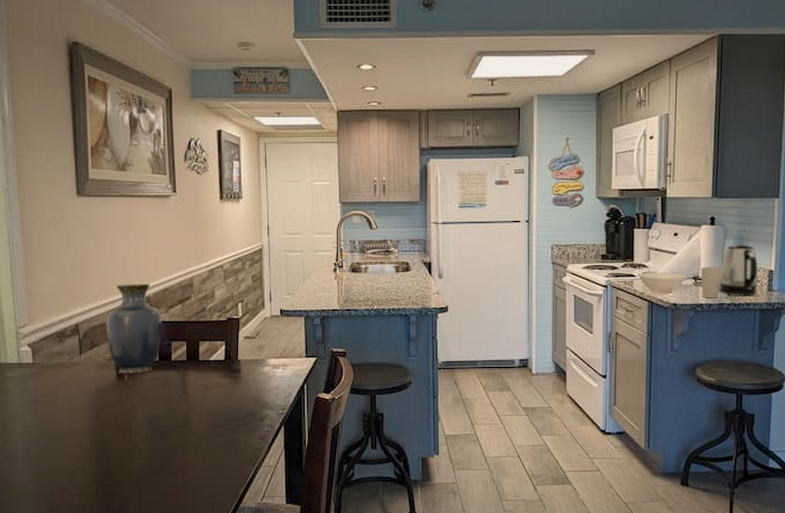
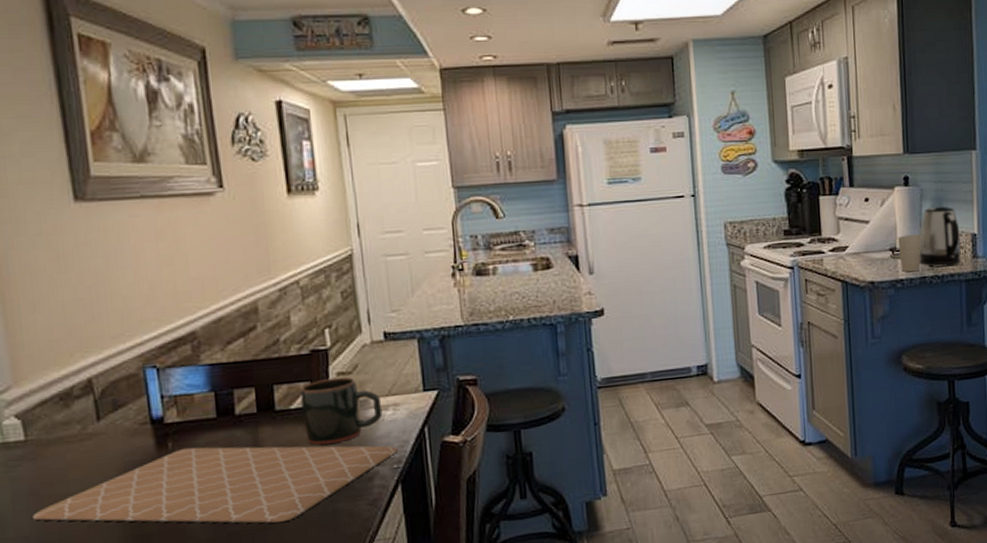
placemat: none [33,381,284,444] -> present [31,445,399,524]
vase: present [106,283,162,374] -> none [133,314,219,441]
mug: none [217,340,275,390] -> present [300,376,383,445]
bowl: present [637,272,687,295] -> none [827,245,884,273]

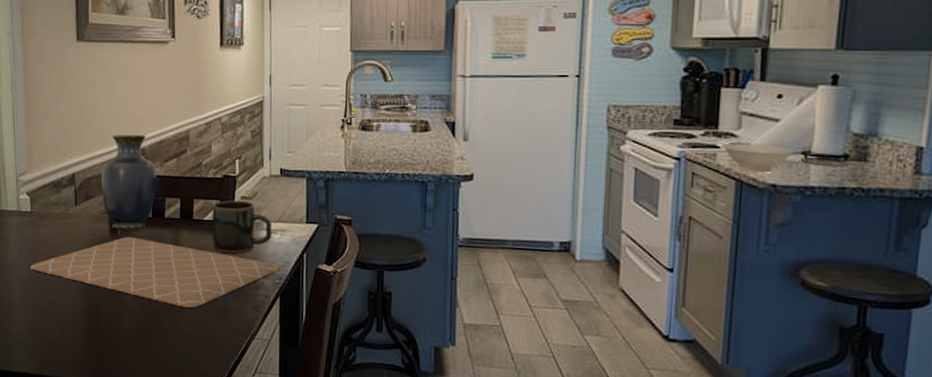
vase: none [133,314,219,441] -> present [101,134,156,229]
bowl: none [827,245,884,273] -> present [723,143,794,173]
cup: present [898,234,922,273] -> none [813,139,847,181]
kettle: present [919,206,961,267] -> none [839,111,901,180]

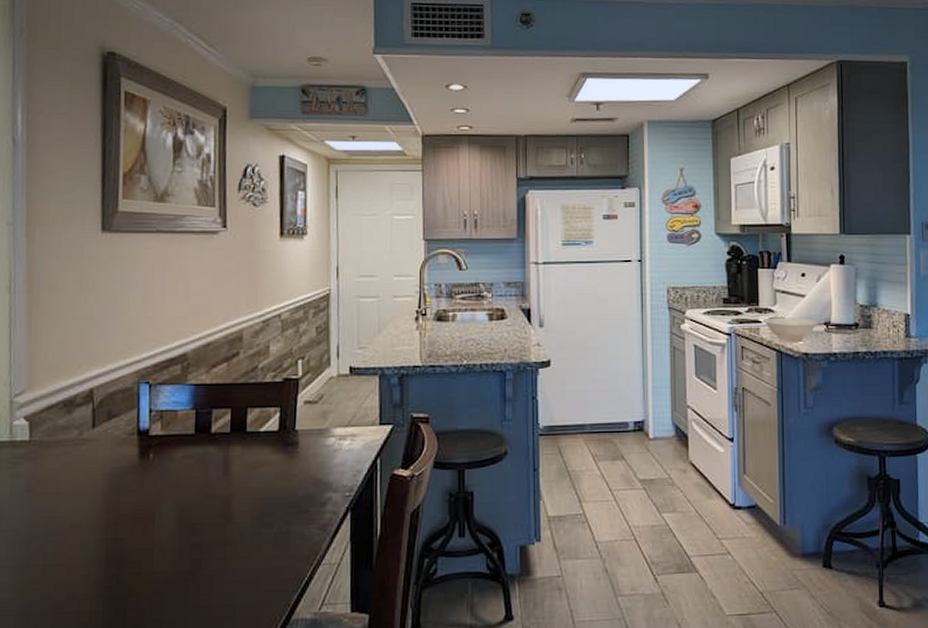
placemat: present [29,236,281,309] -> none [24,459,352,539]
vase: present [101,134,156,229] -> none [129,337,201,451]
mug: present [212,200,273,254] -> none [269,405,341,468]

